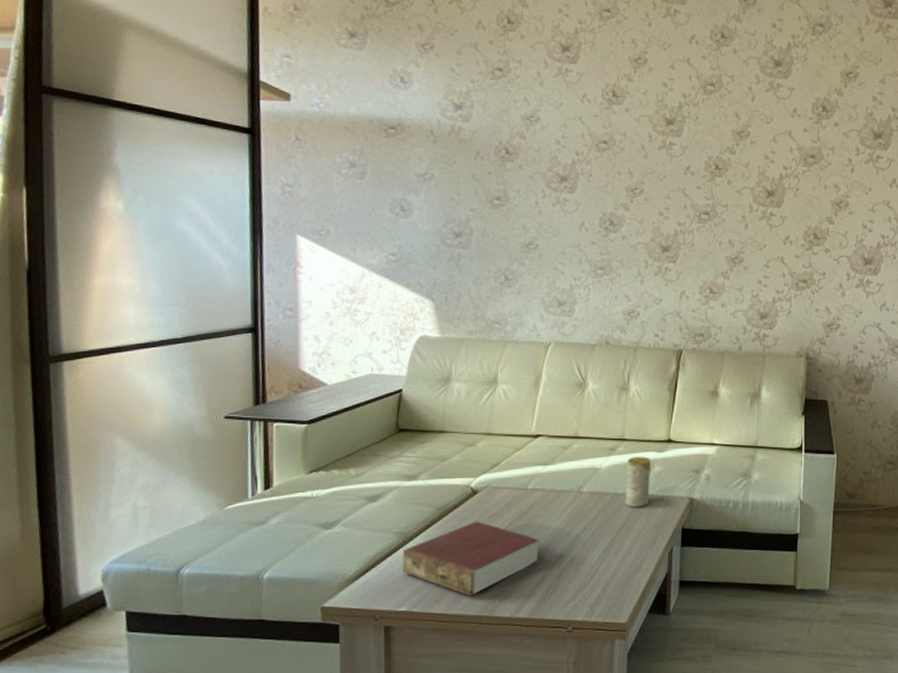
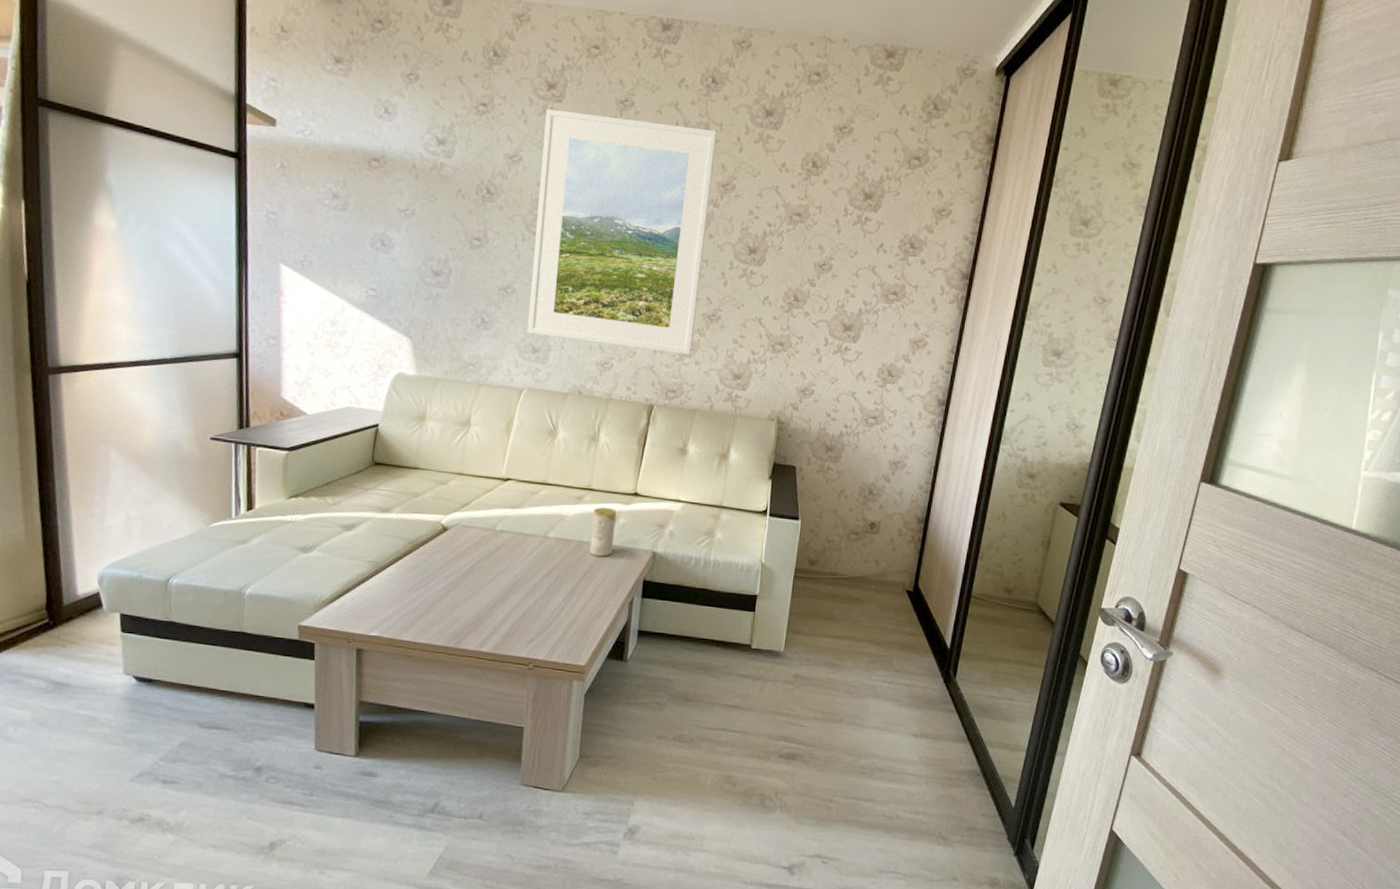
book: present [402,521,541,597] -> none [374,556,507,628]
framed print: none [552,70,730,299] -> present [527,108,718,355]

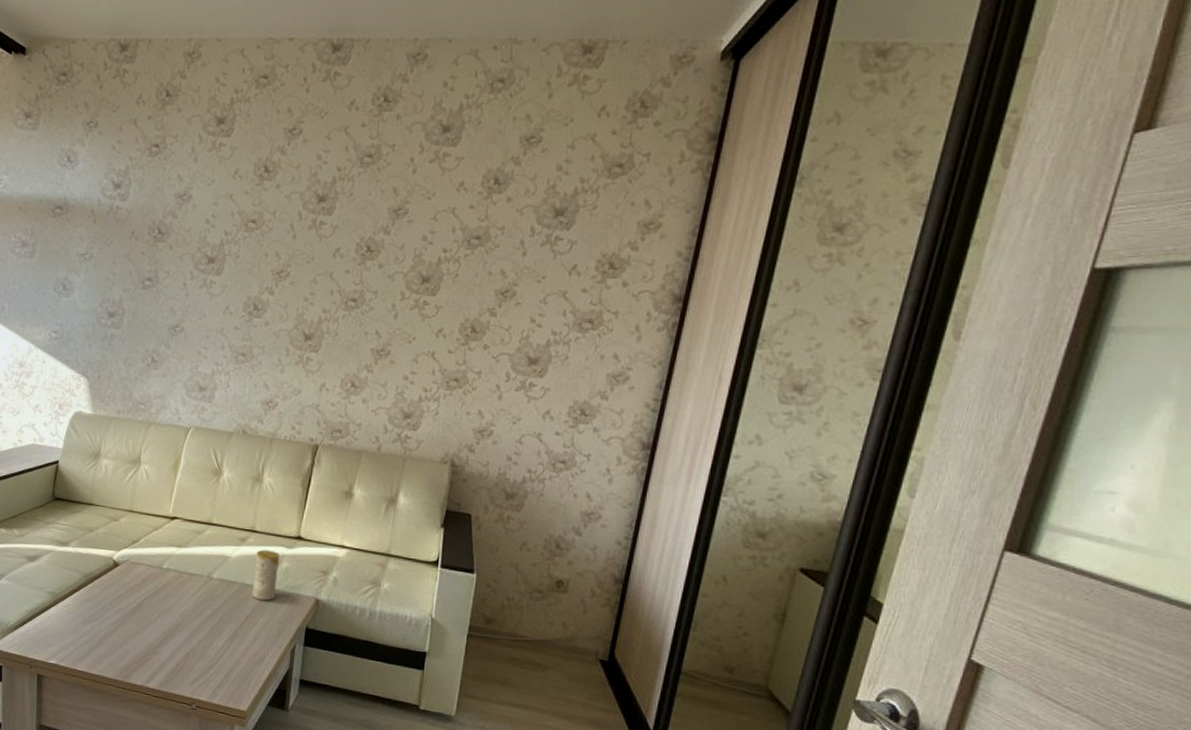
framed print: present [527,108,718,355] -> none [194,144,389,393]

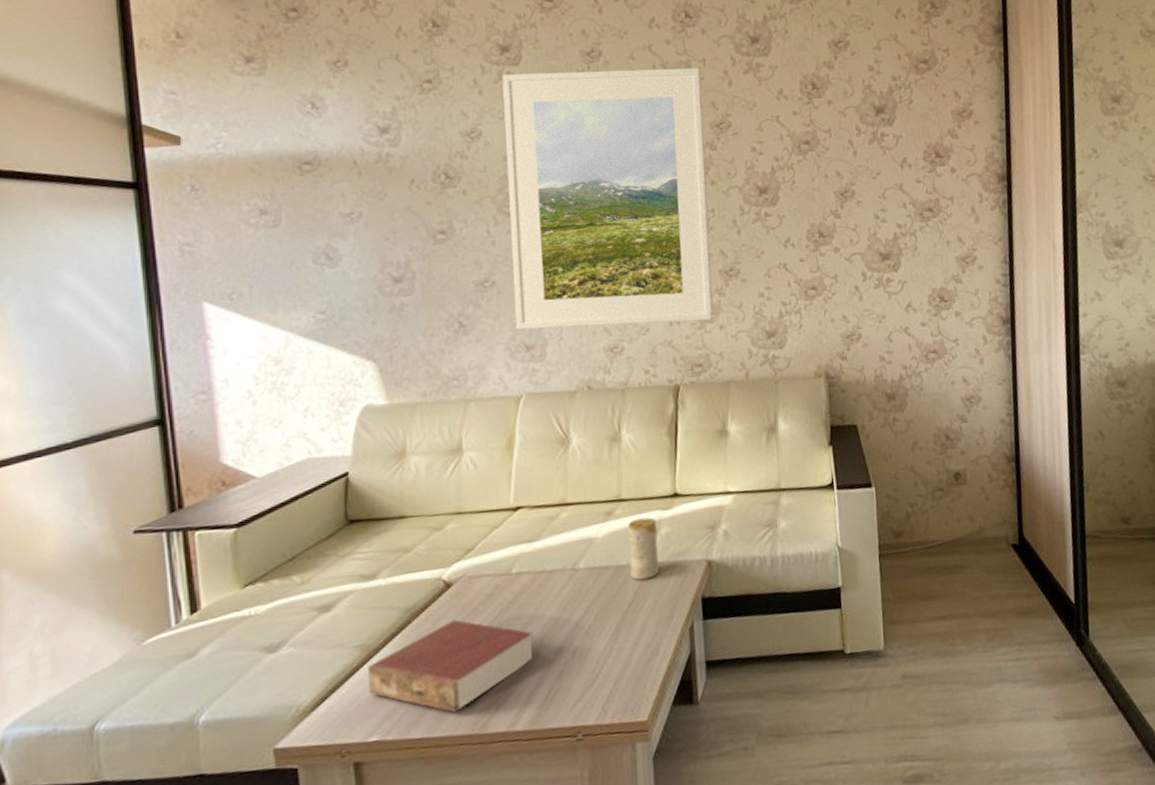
book: none [53,591,172,661] -> present [367,619,534,713]
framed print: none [194,144,389,393] -> present [502,67,714,330]

